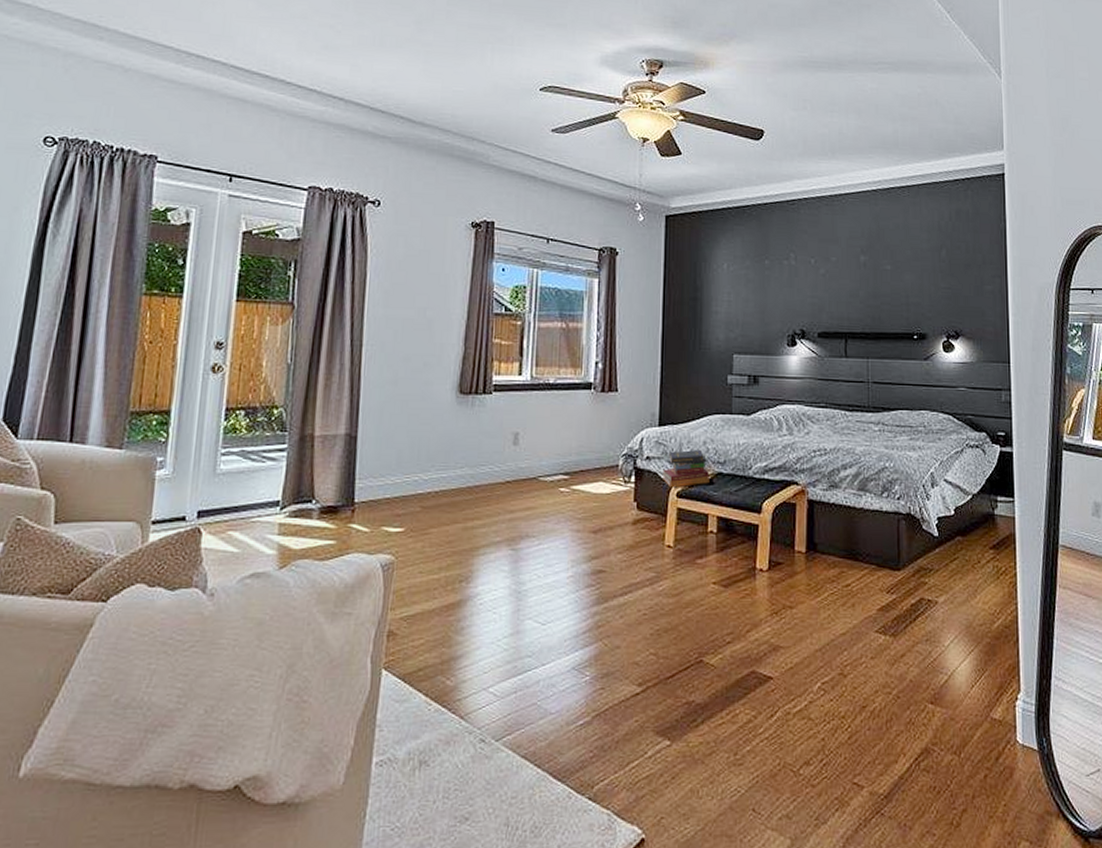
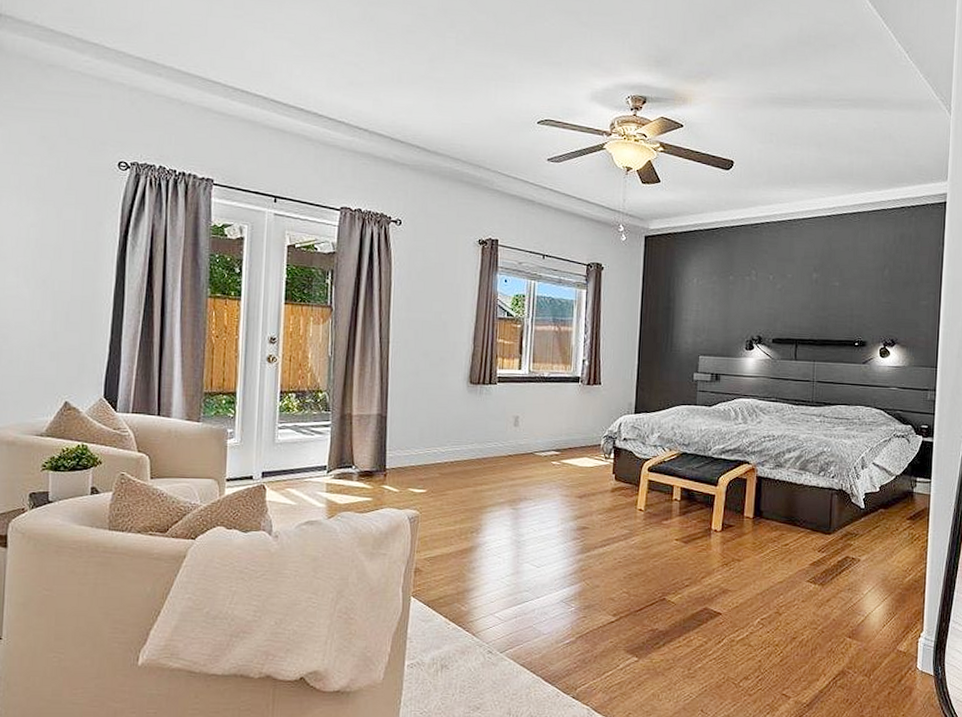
books: present [663,450,709,488] -> none [637,434,676,464]

